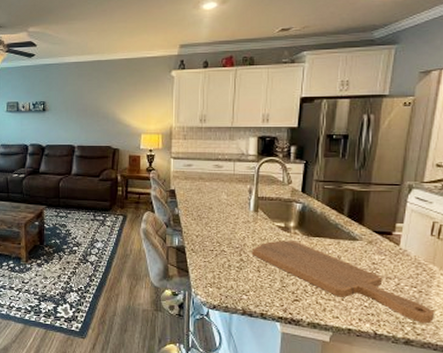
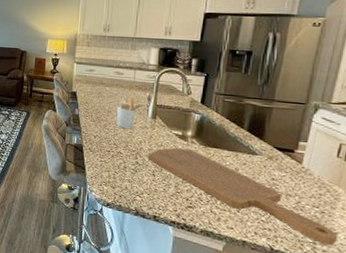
utensil holder: none [217,191,248,225] -> present [116,97,146,129]

